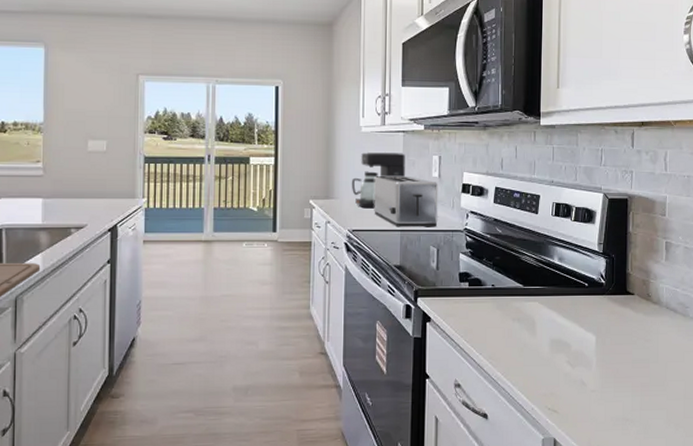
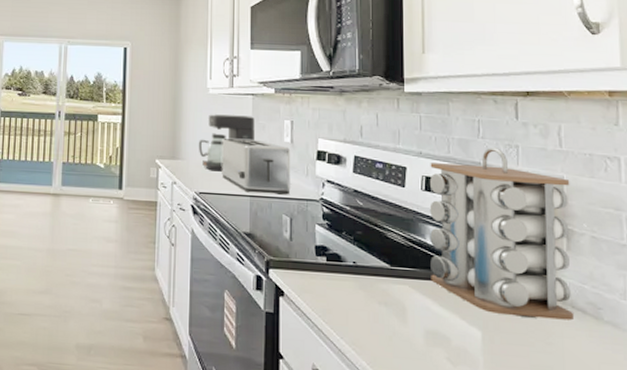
spice rack: none [557,174,671,320] -> present [429,147,573,321]

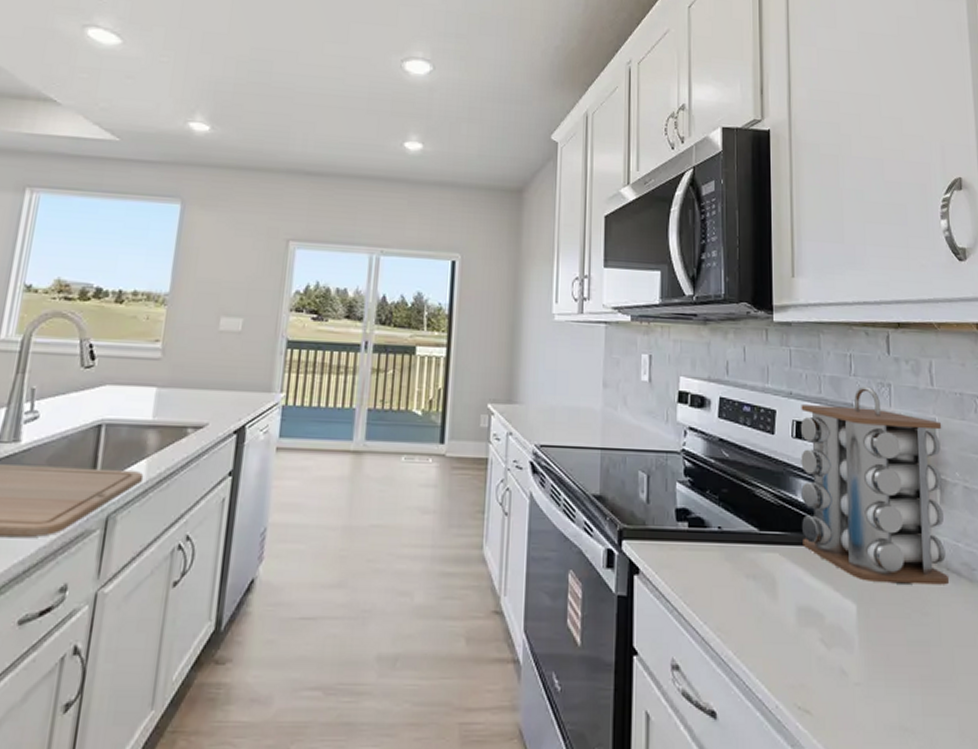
coffee maker: present [198,114,255,171] -> none [540,346,608,418]
toaster: present [222,139,291,195] -> none [568,377,649,446]

